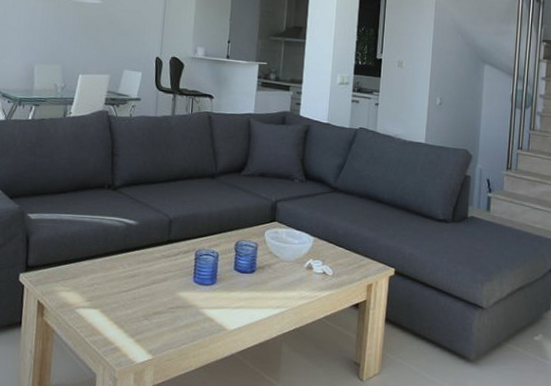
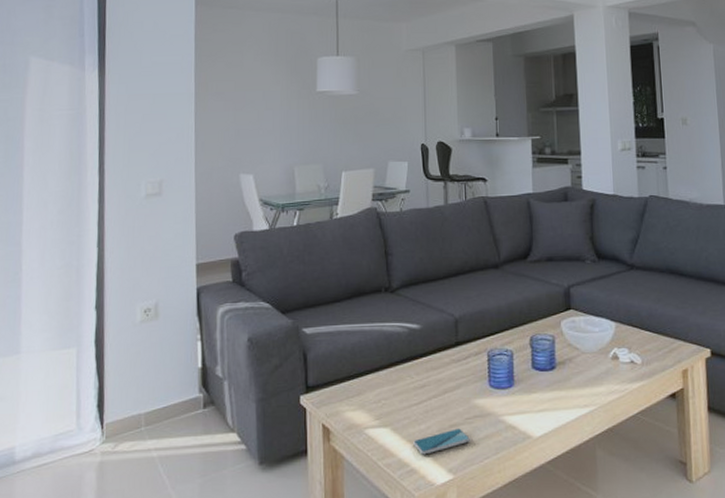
smartphone: none [119,316,171,336] -> present [413,428,470,455]

